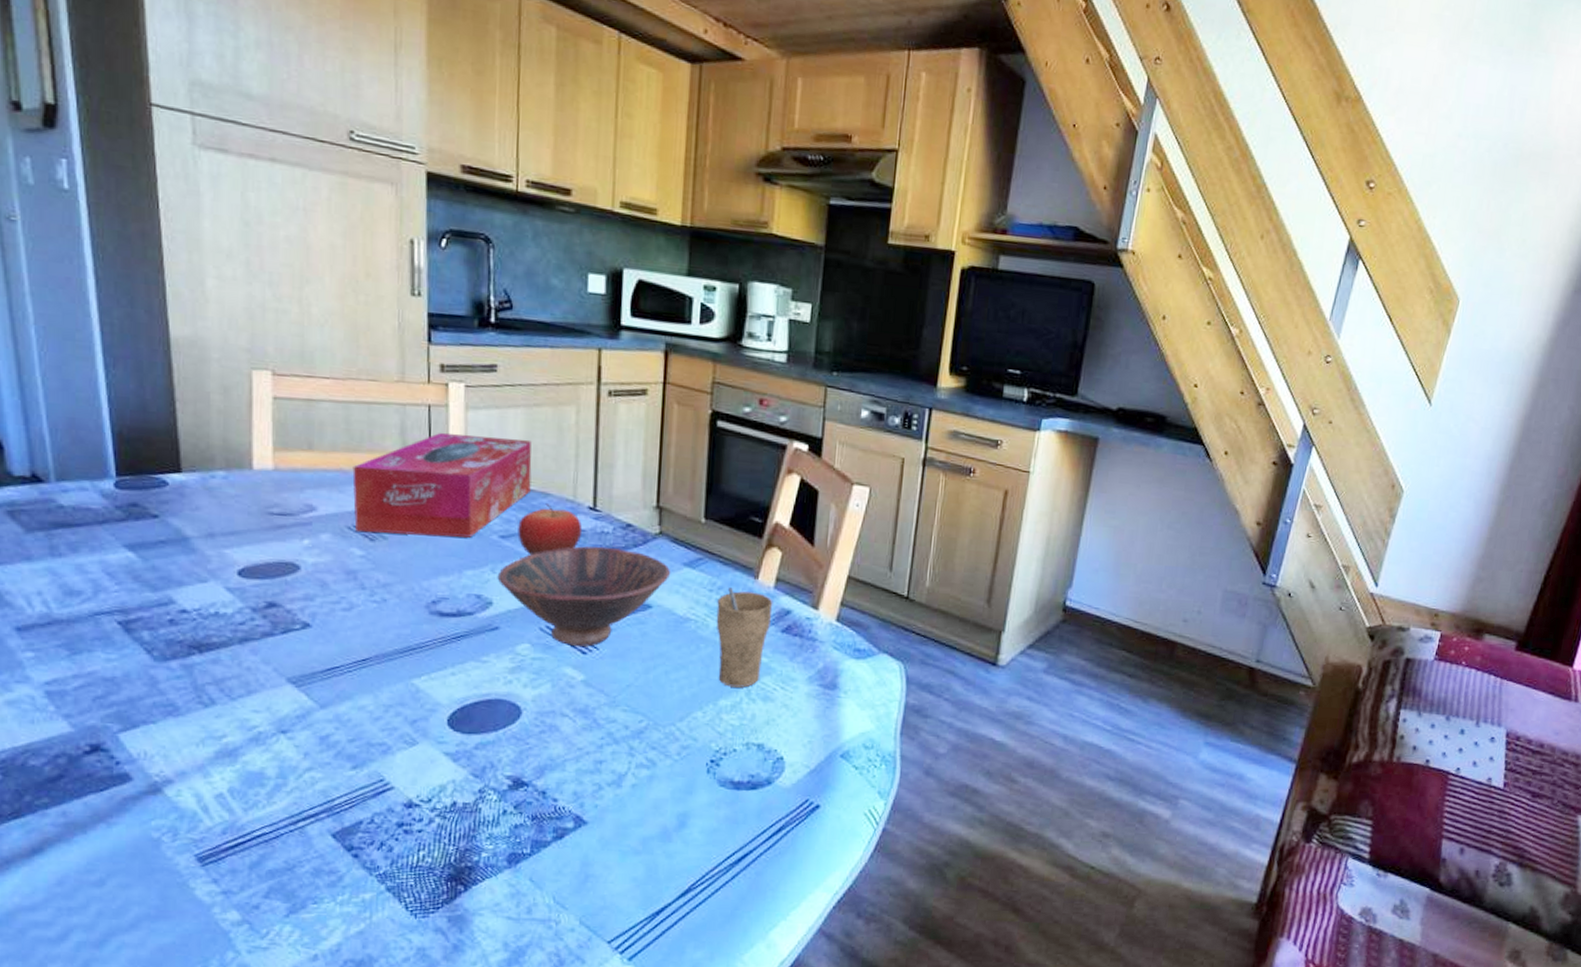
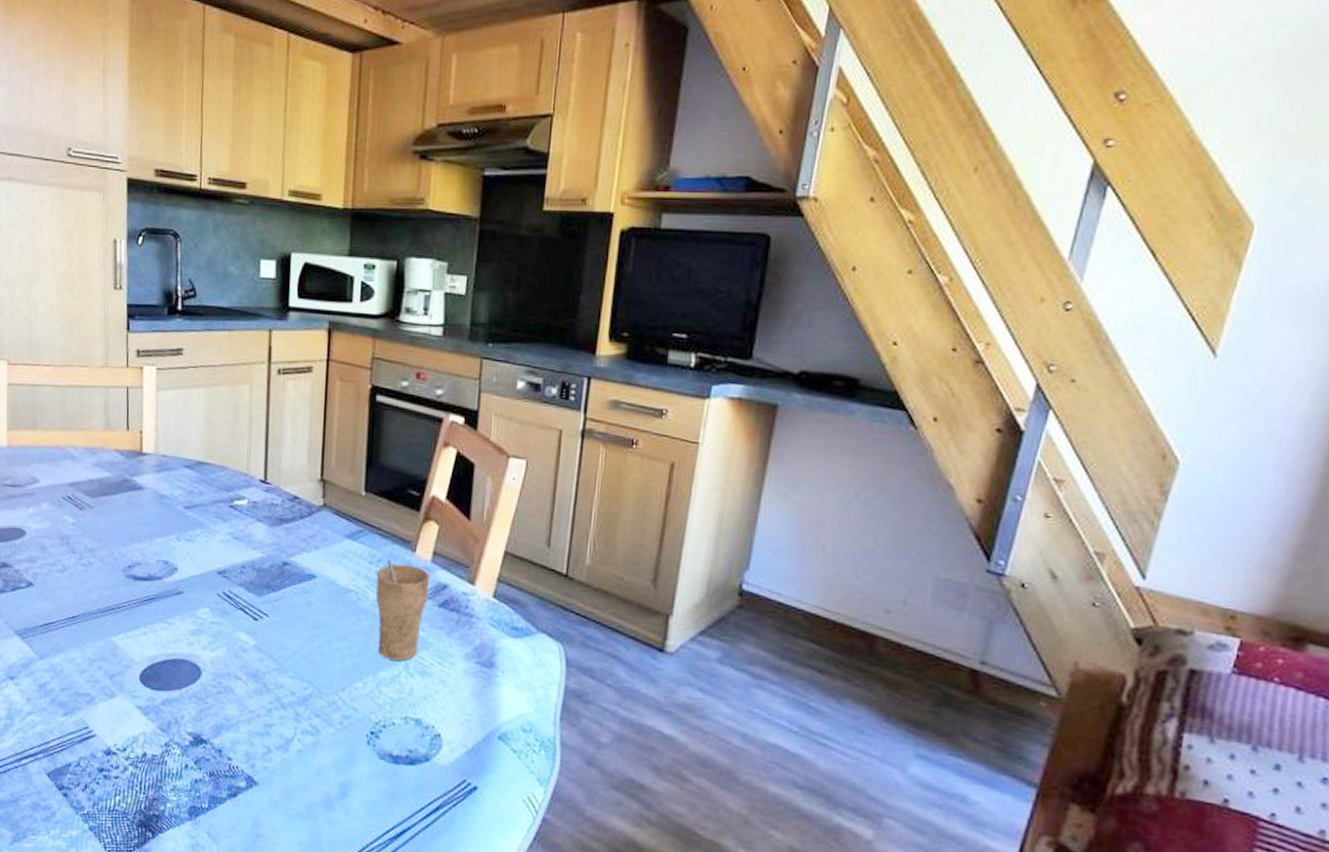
tissue box: present [352,432,532,538] -> none [67,411,212,508]
bowl: present [497,546,671,647] -> none [181,517,334,613]
fruit: present [518,504,583,556] -> none [199,477,255,525]

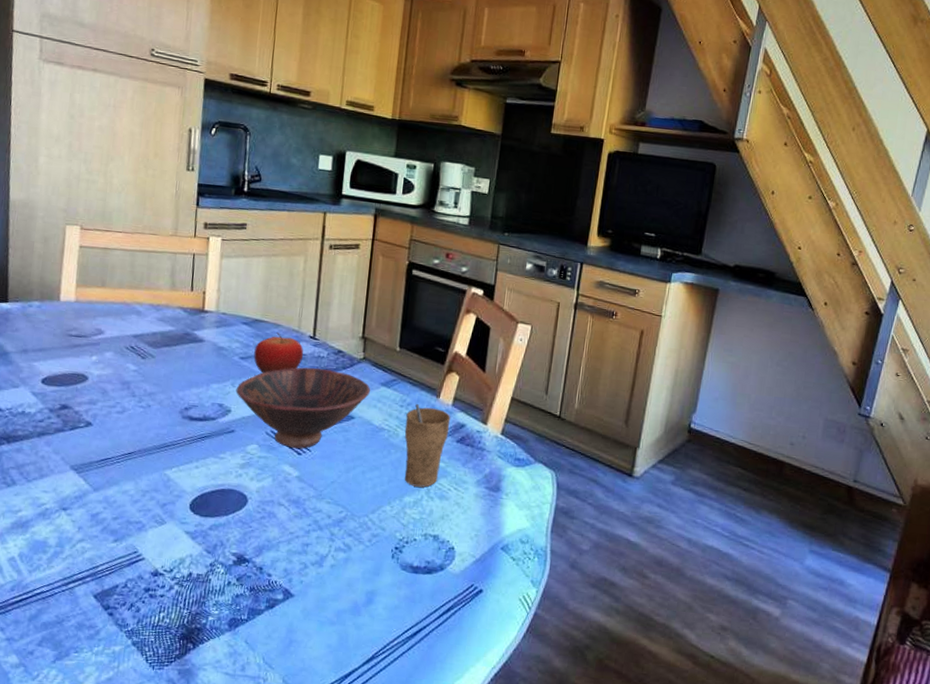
bowl: none [181,517,334,613] -> present [236,367,371,449]
fruit: none [199,477,255,525] -> present [254,333,304,374]

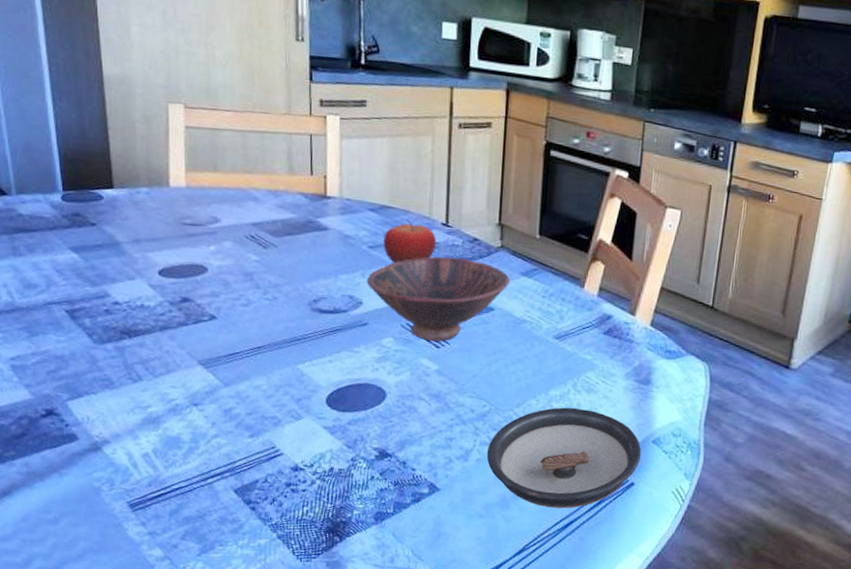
saucer: none [340,513,490,616] -> present [486,407,642,509]
cup: present [404,404,451,488] -> none [548,295,597,381]

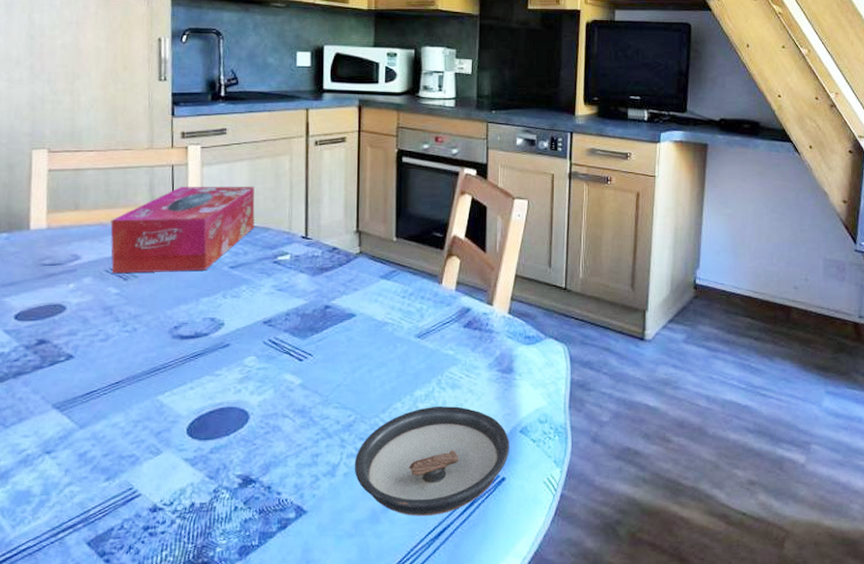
tissue box: none [249,157,395,247] -> present [110,186,255,274]
bowl: present [366,256,511,342] -> none [228,268,371,355]
fruit: present [383,220,437,264] -> none [244,237,297,281]

